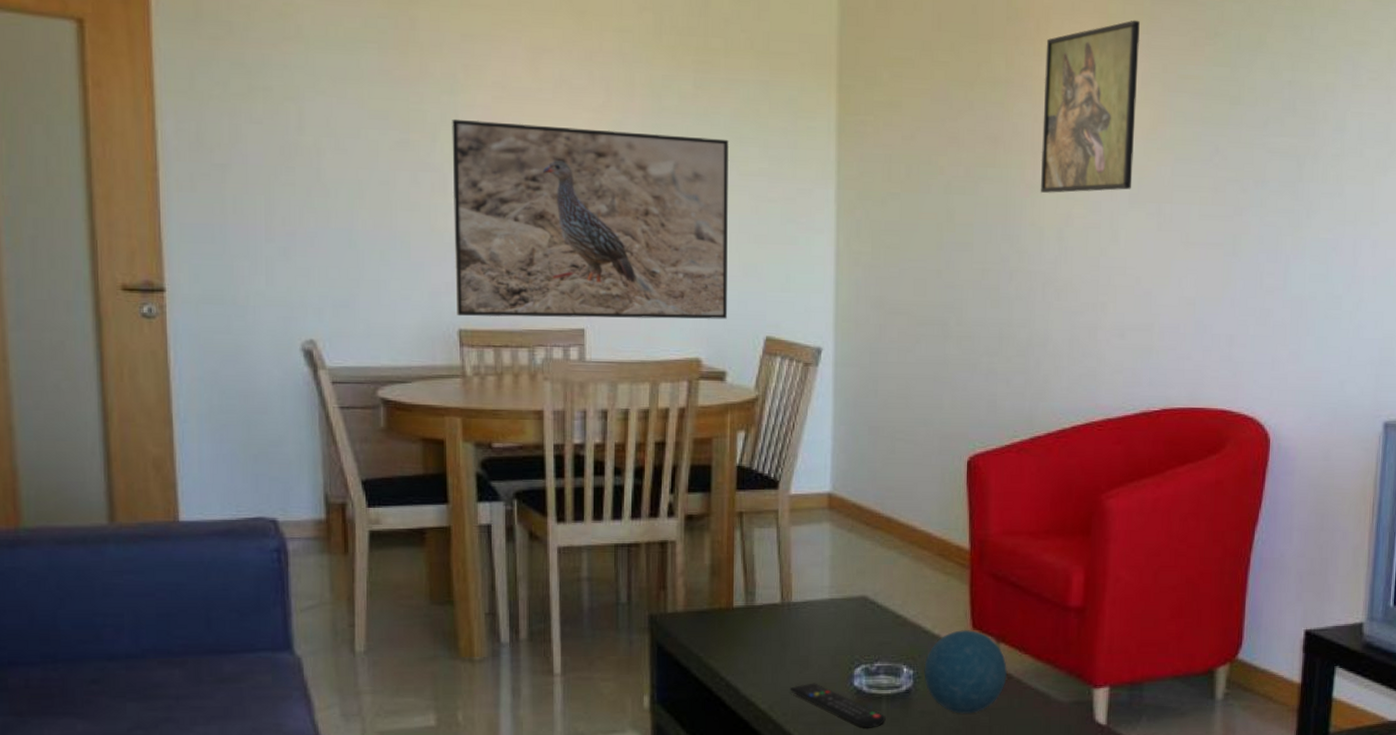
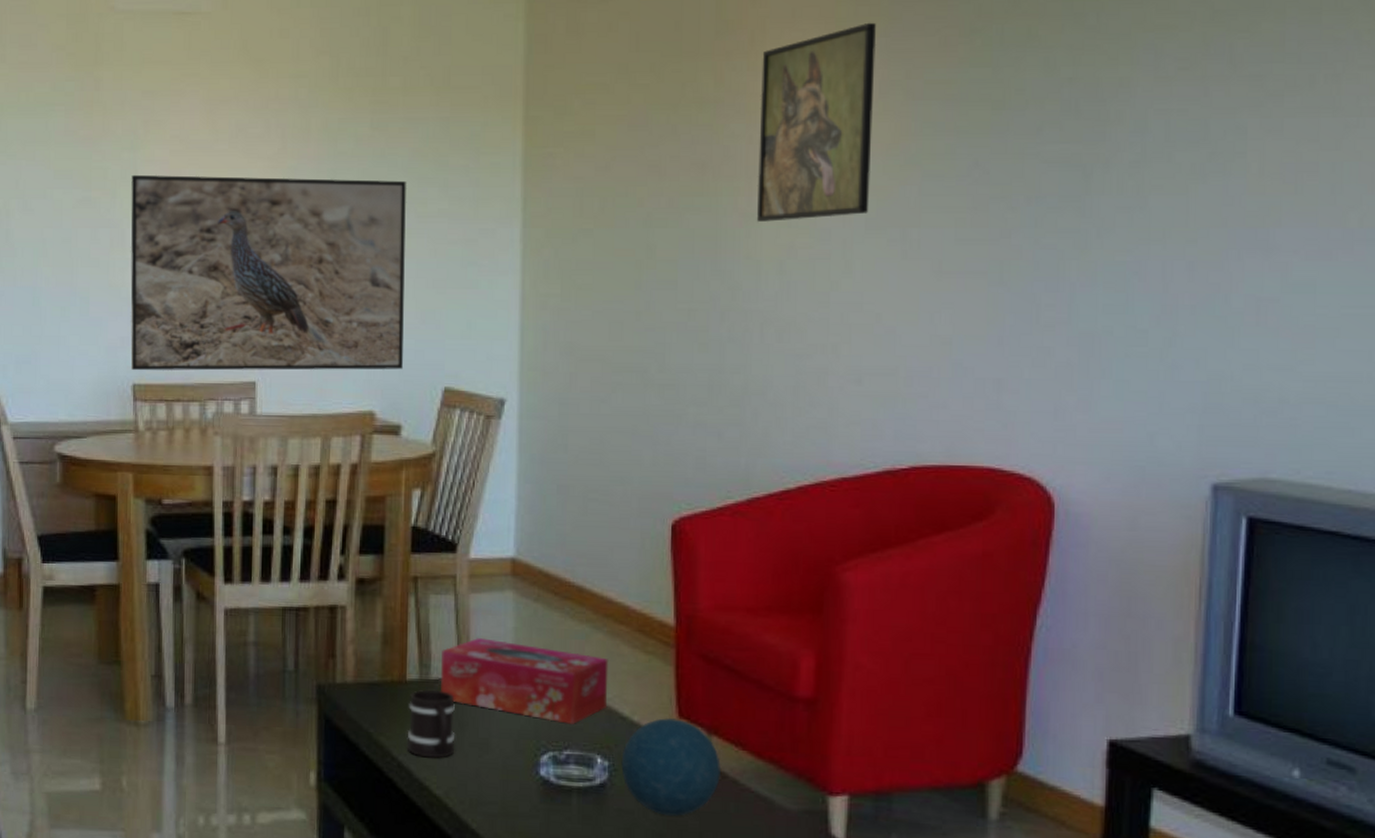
mug: none [734,614,778,676] -> present [406,689,455,758]
tissue box: none [764,566,913,639] -> present [440,638,609,724]
remote control: present [790,683,886,729] -> none [468,769,576,826]

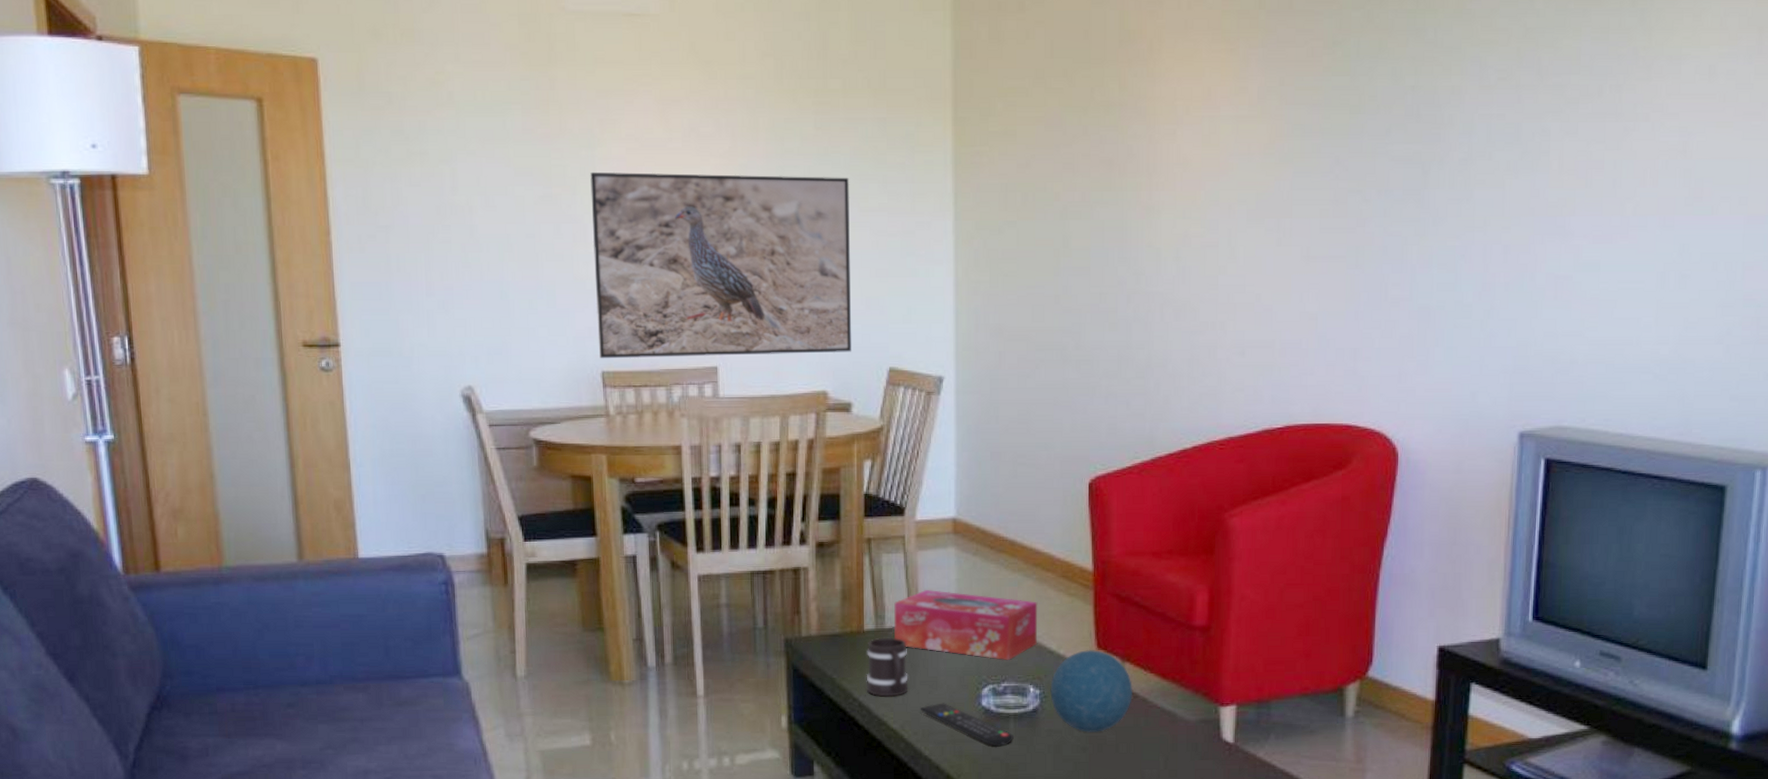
remote control: none [468,769,576,826] -> present [920,703,1014,748]
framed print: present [756,22,876,222] -> none [1156,34,1255,214]

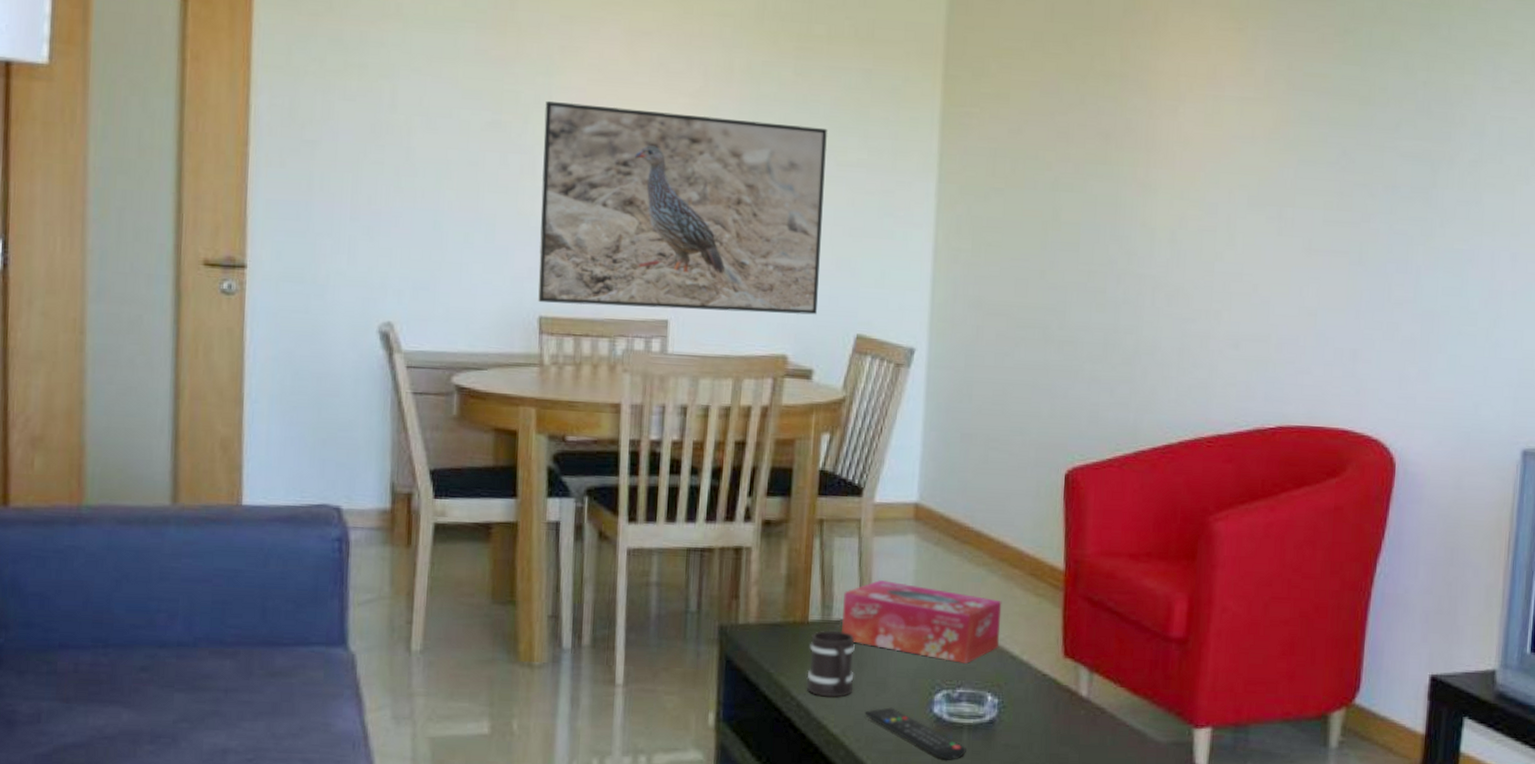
decorative orb: present [1050,649,1134,732] -> none [1009,656,1101,750]

